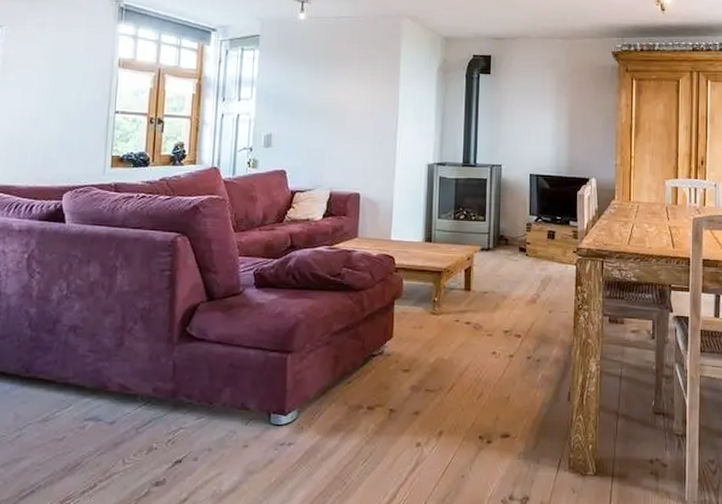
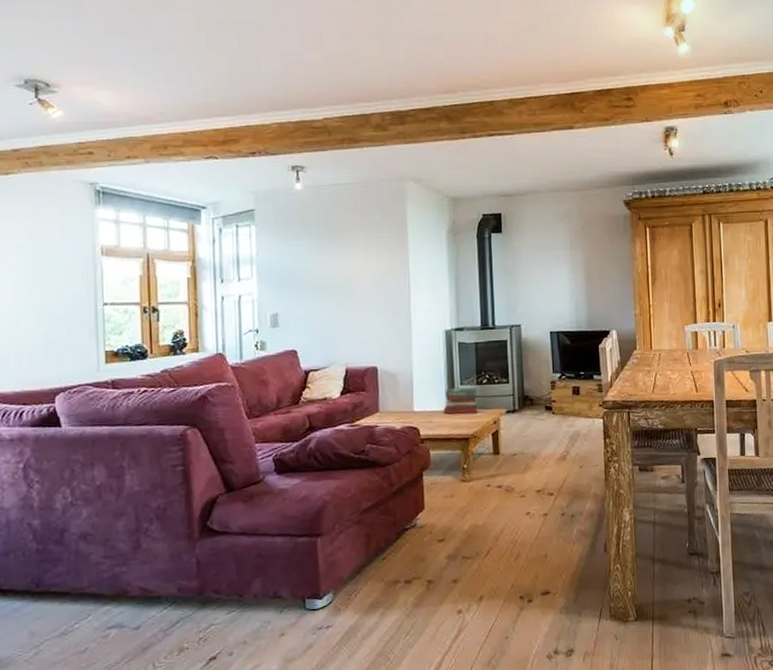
books: none [419,221,453,248] -> present [443,387,478,415]

